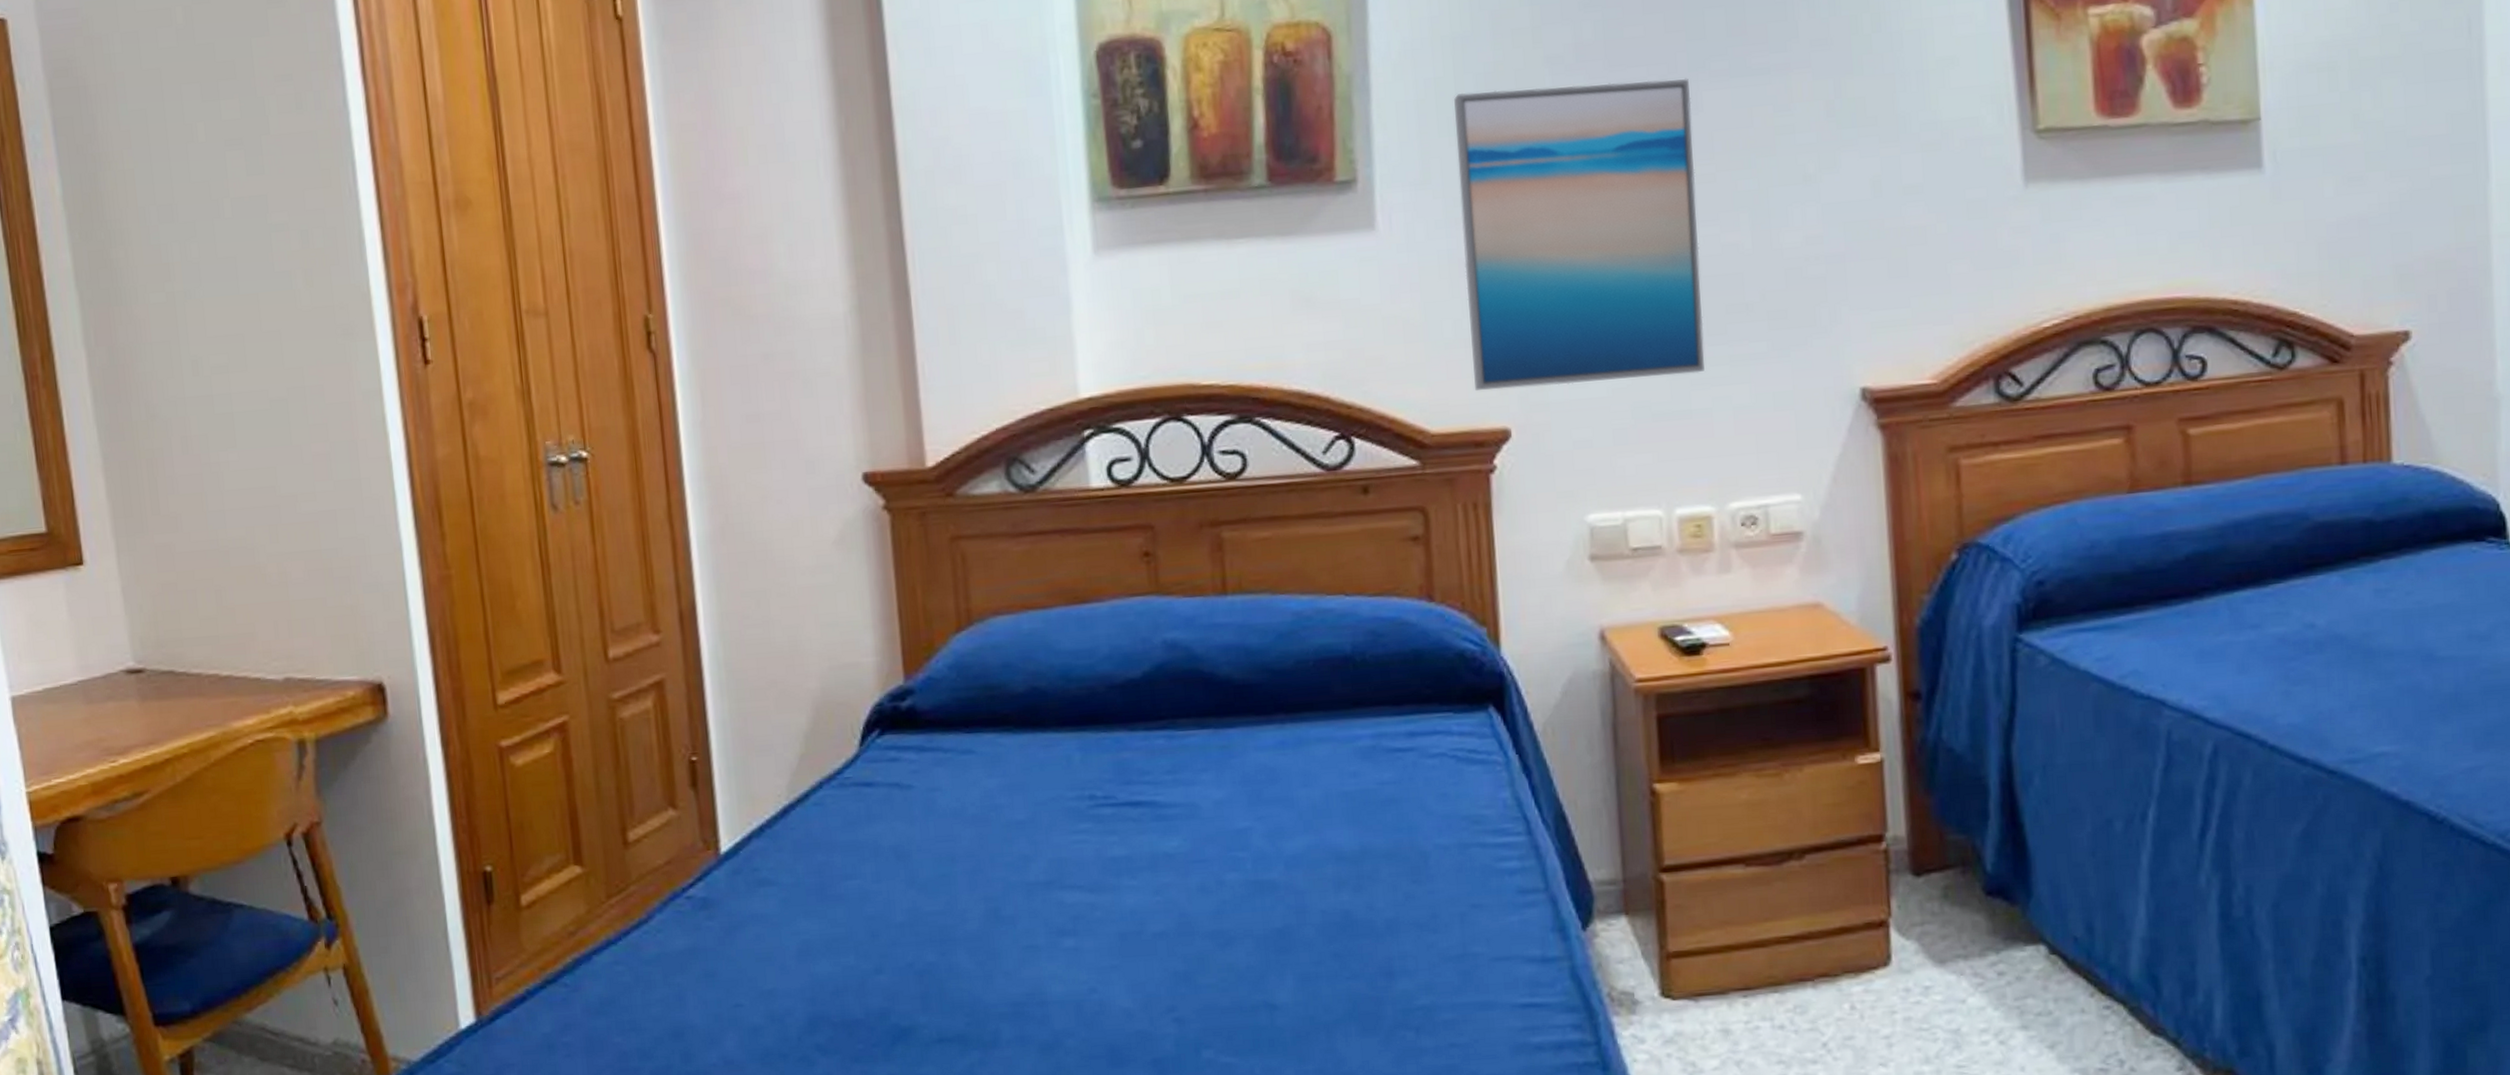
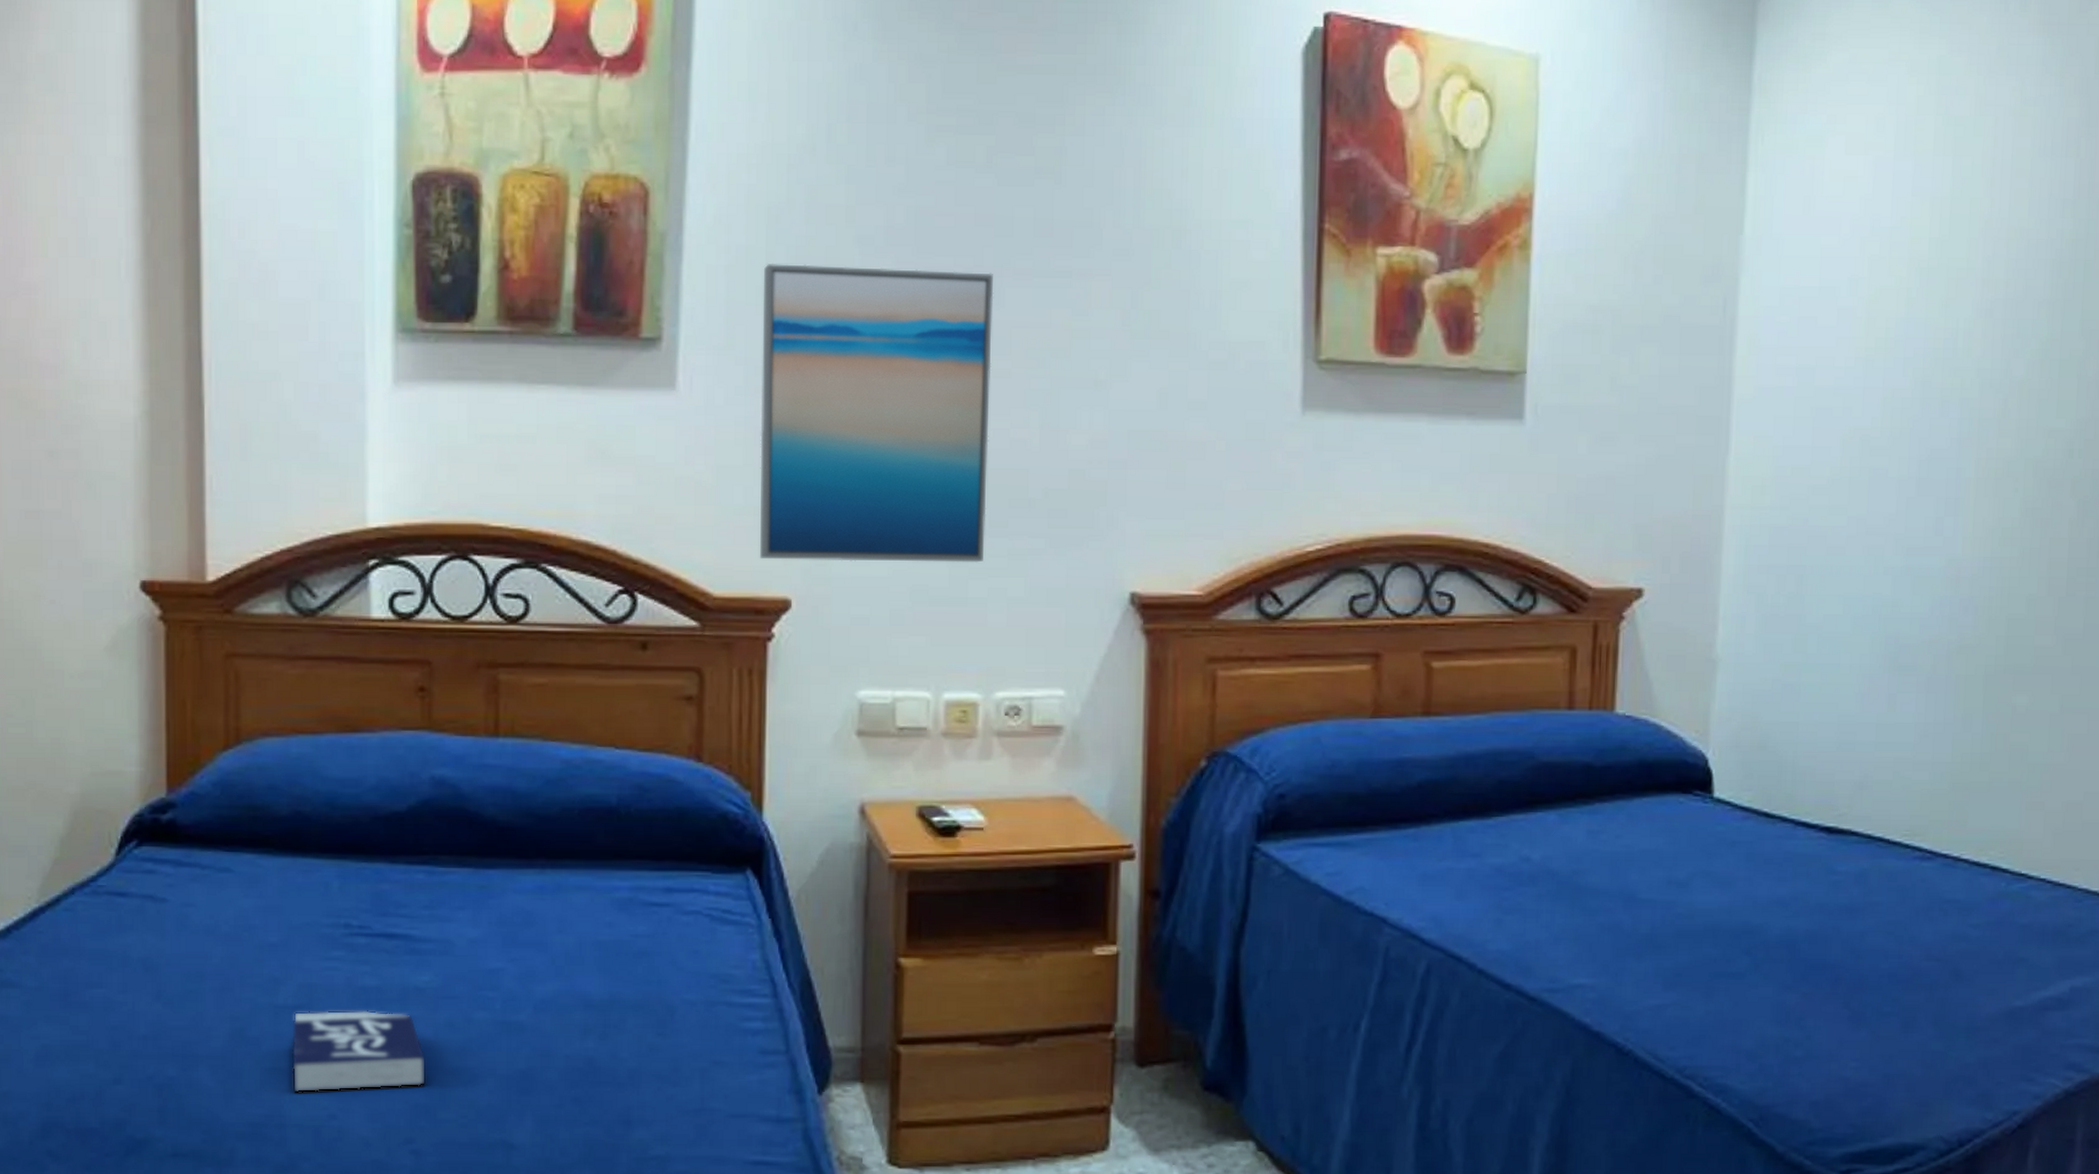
book: none [1045,880,1184,969] -> present [292,1010,427,1093]

